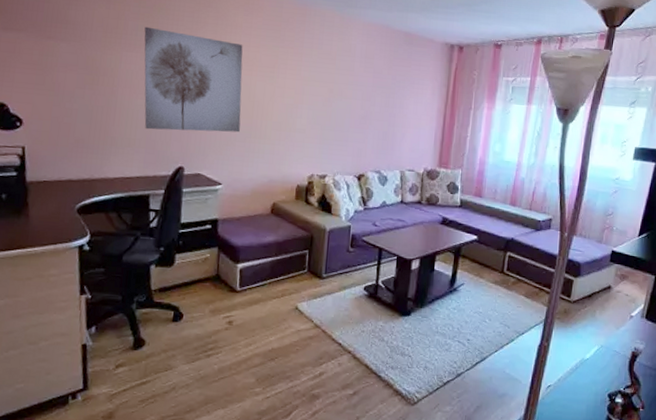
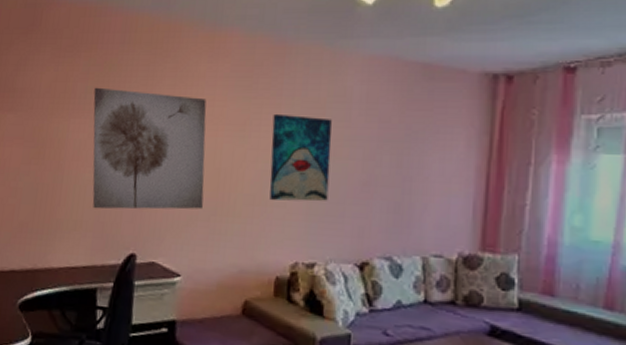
wall art: none [293,60,340,129] -> present [269,113,332,202]

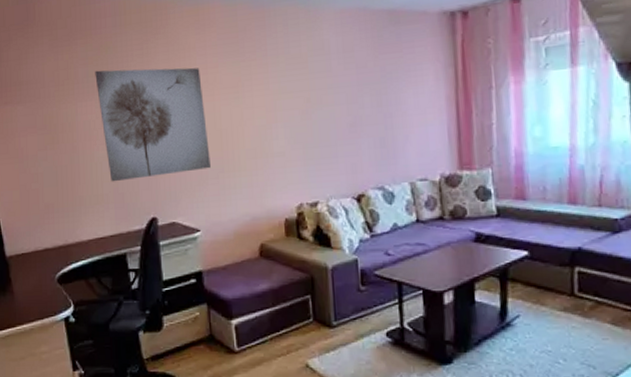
wall art: present [269,113,332,202] -> none [262,71,321,152]

